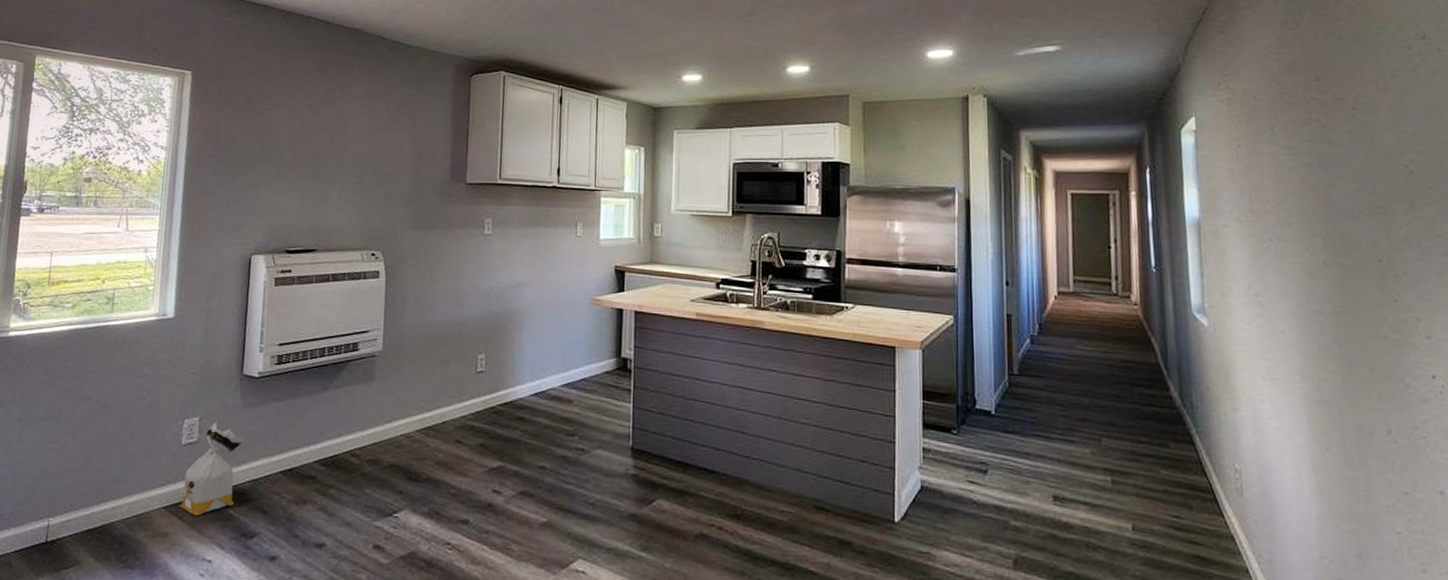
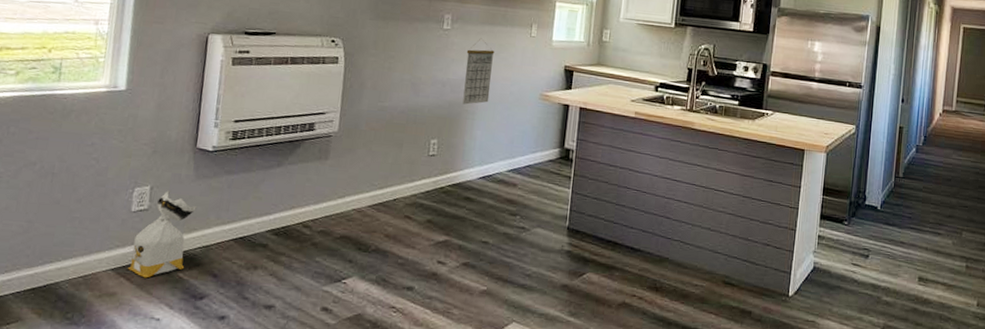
calendar: none [509,241,539,315] -> present [462,38,495,105]

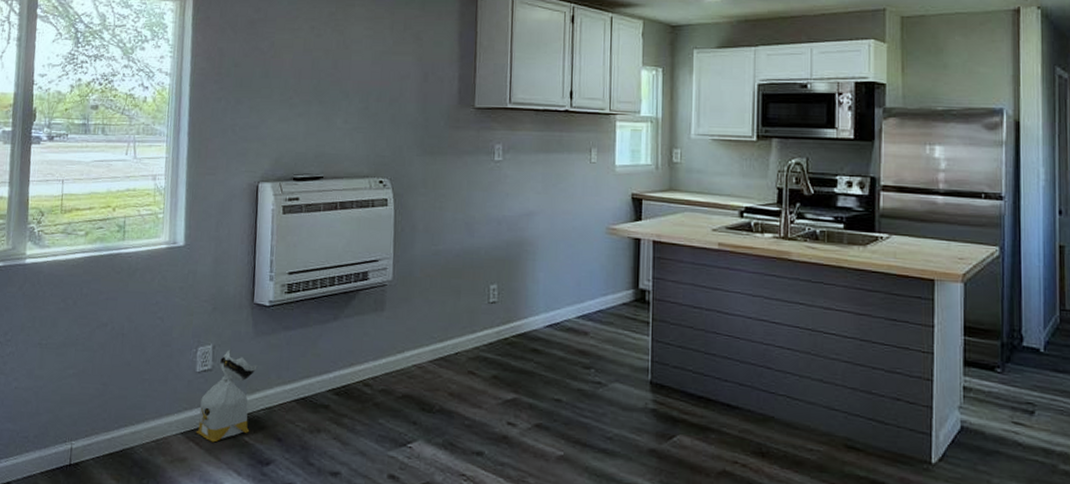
calendar: present [462,38,495,105] -> none [521,168,552,244]

